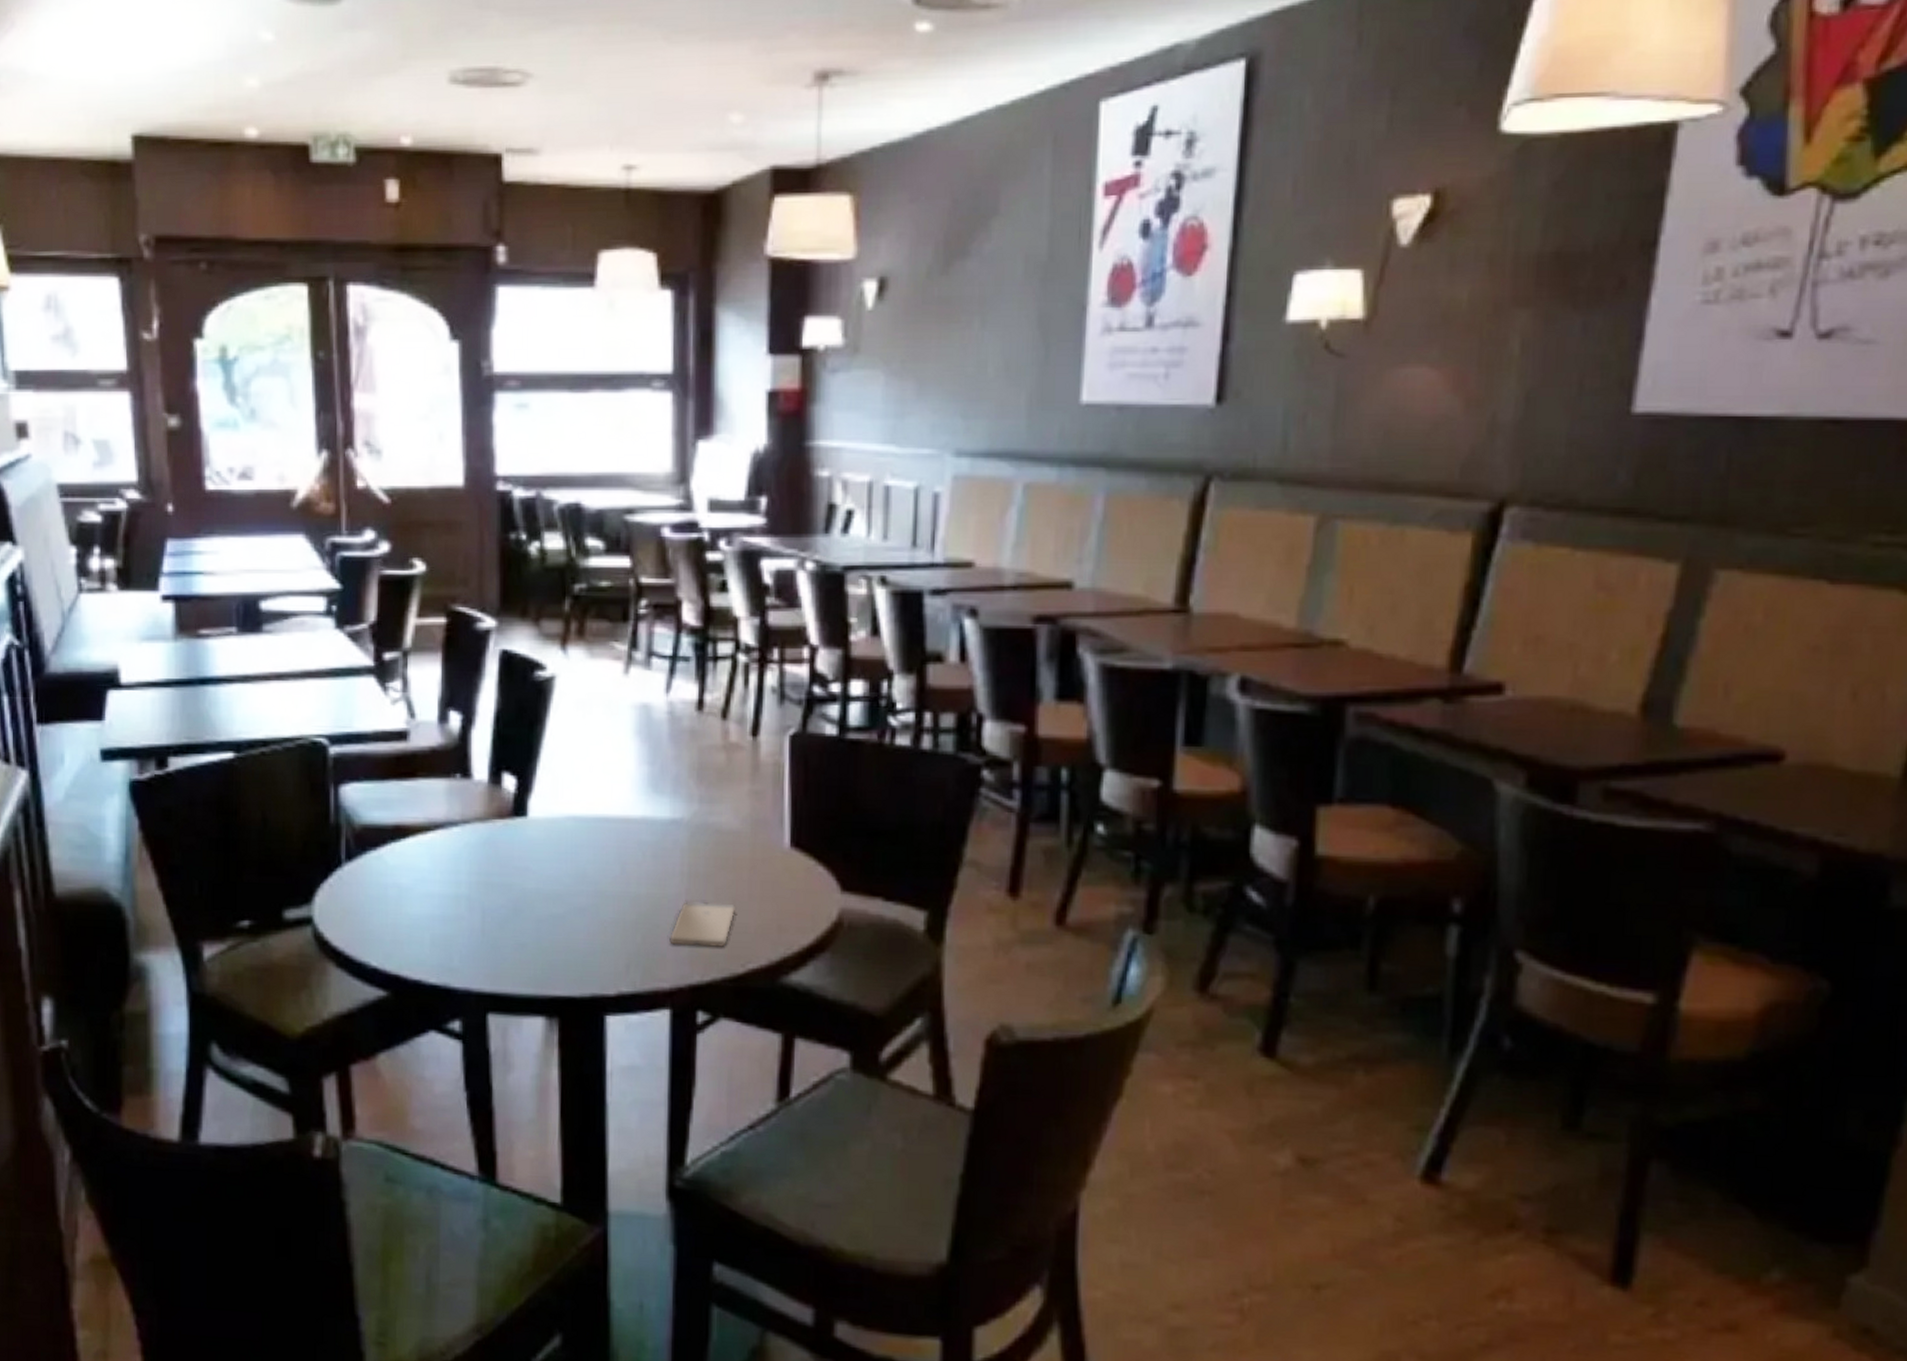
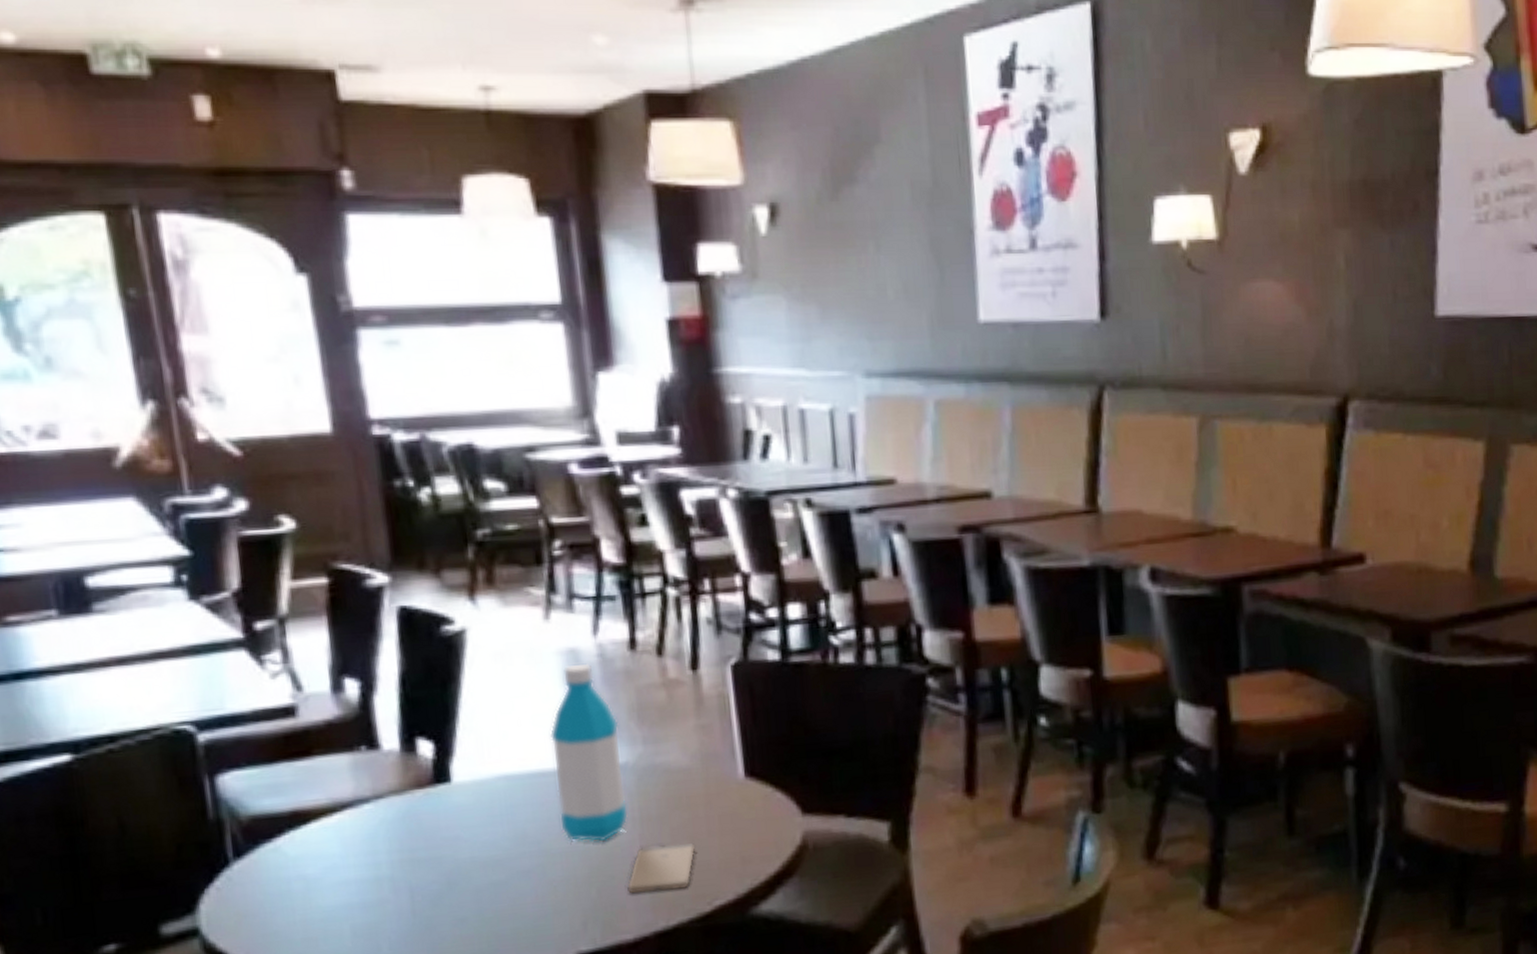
water bottle: none [616,717,679,891] -> present [549,662,629,842]

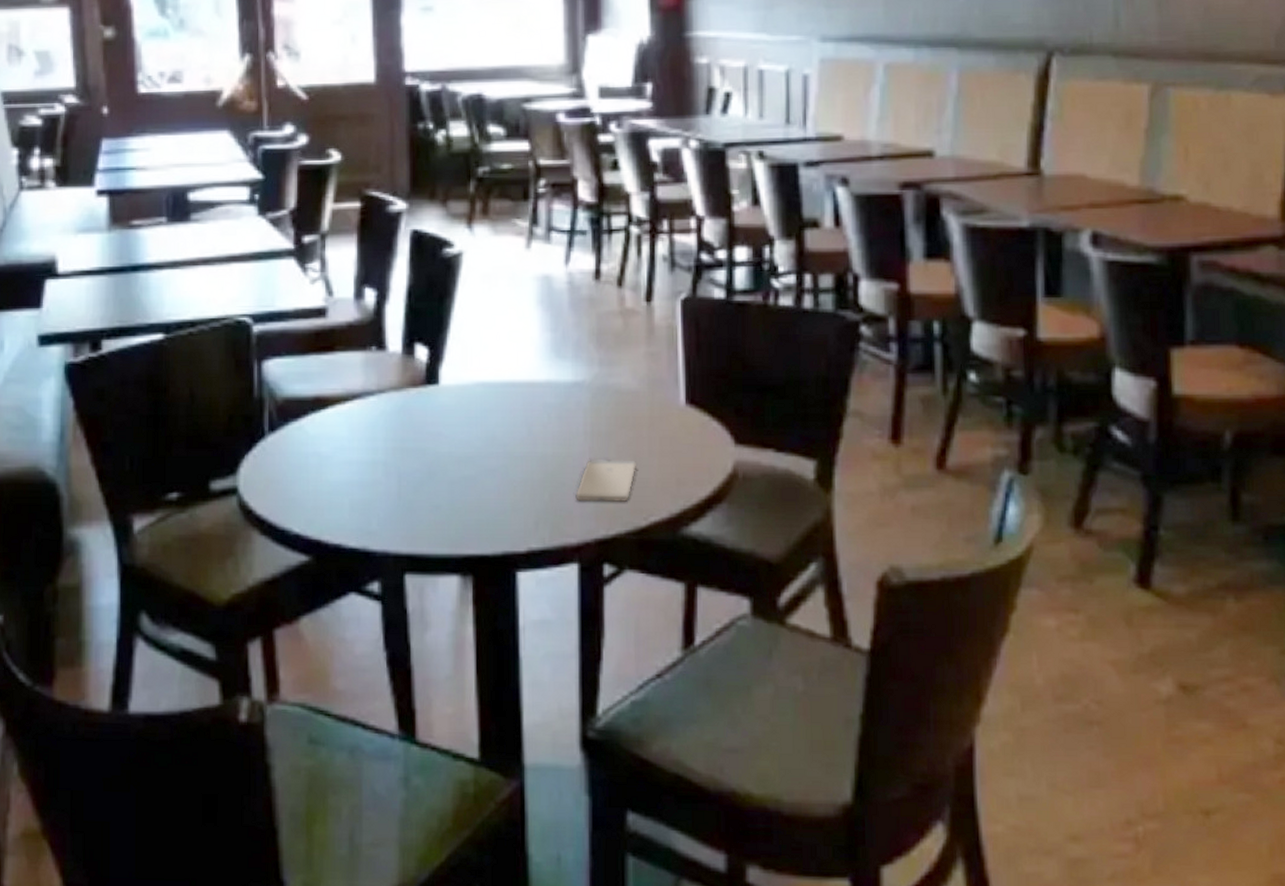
water bottle: present [549,662,629,842] -> none [521,288,582,451]

